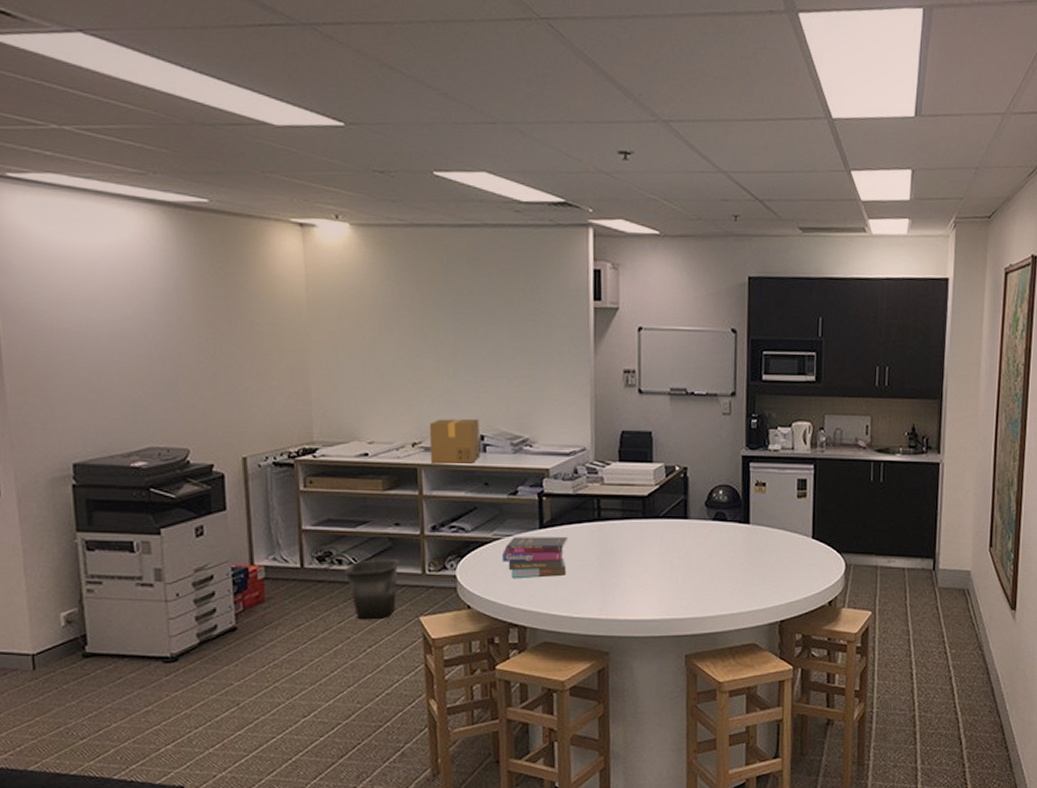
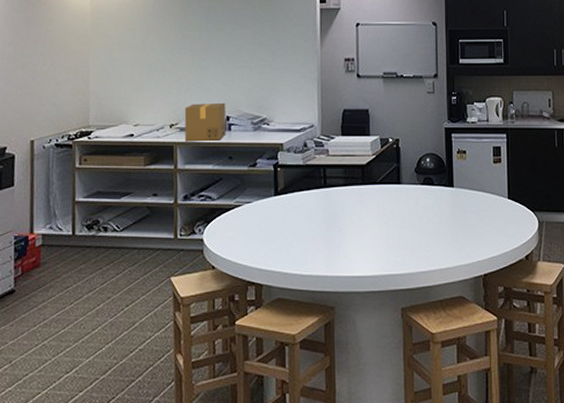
waste bin: present [343,559,400,620] -> none [108,226,156,281]
books: present [502,537,569,578] -> none [243,203,299,240]

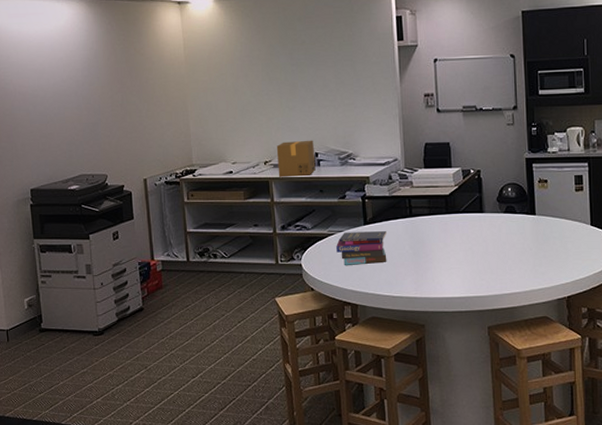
books: none [243,203,299,240] -> present [336,231,387,265]

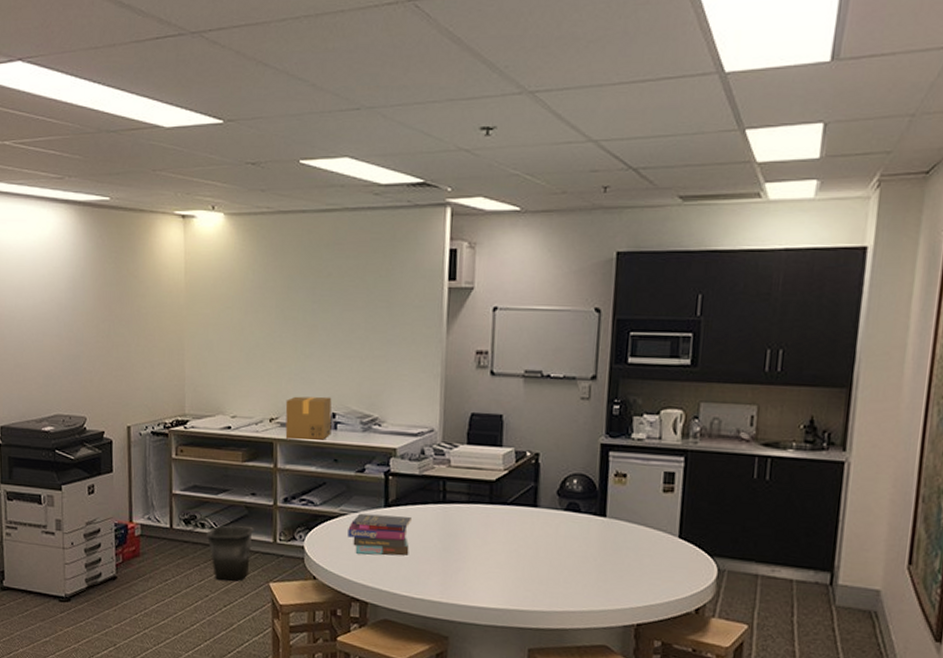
waste bin: none [217,253,259,301] -> present [205,526,254,581]

